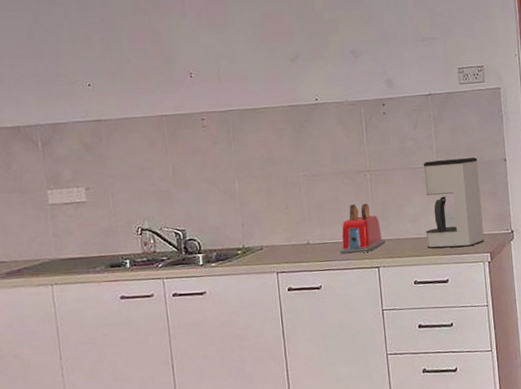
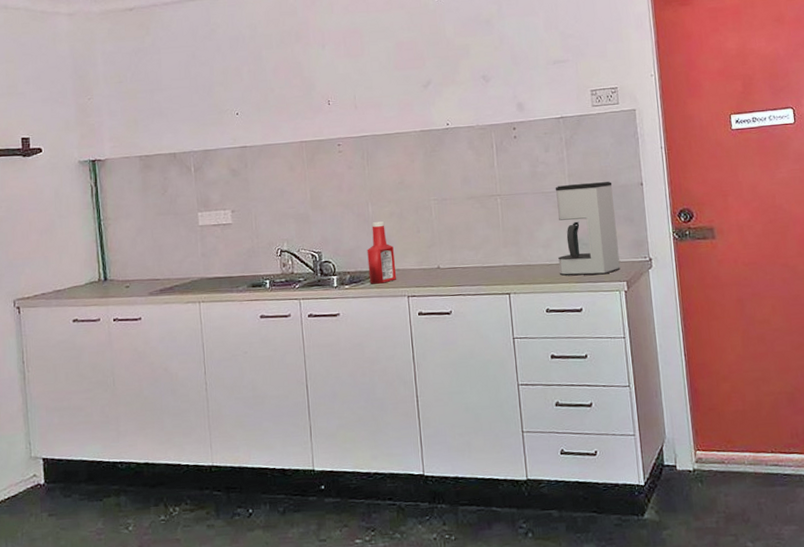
ketchup bottle: none [234,198,266,262] -> present [367,221,397,284]
toaster: present [340,203,386,254] -> none [470,228,516,279]

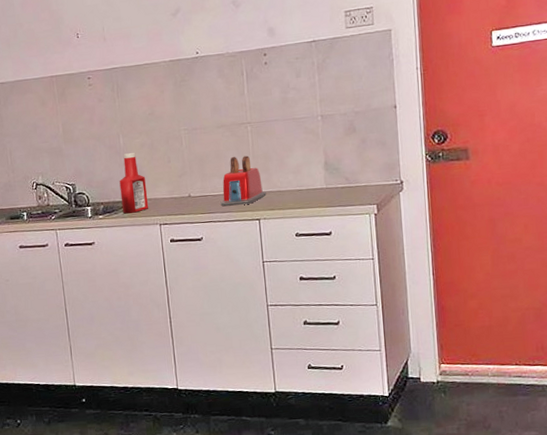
toaster: none [470,228,516,279] -> present [220,155,266,207]
coffee maker: present [555,182,620,276] -> none [306,105,371,201]

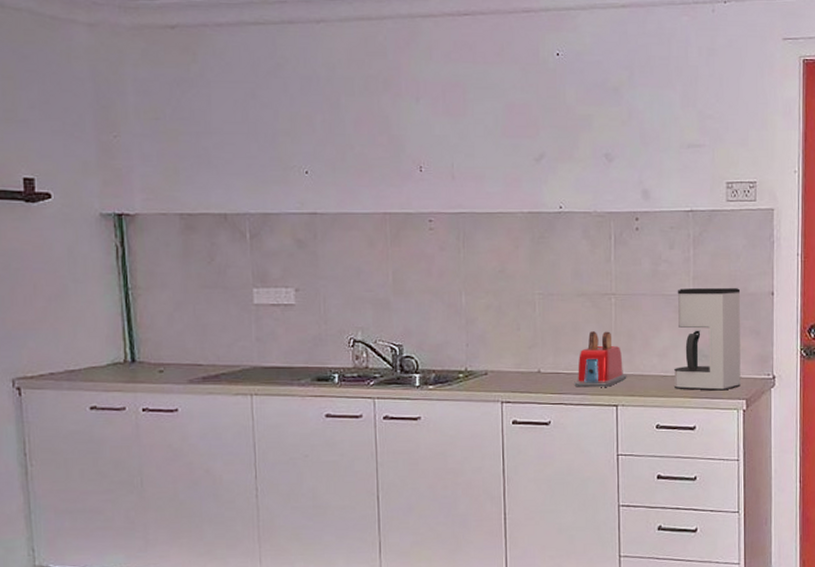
ketchup bottle: present [119,153,149,214] -> none [457,315,490,386]
coffee maker: none [306,105,371,201] -> present [674,288,741,391]

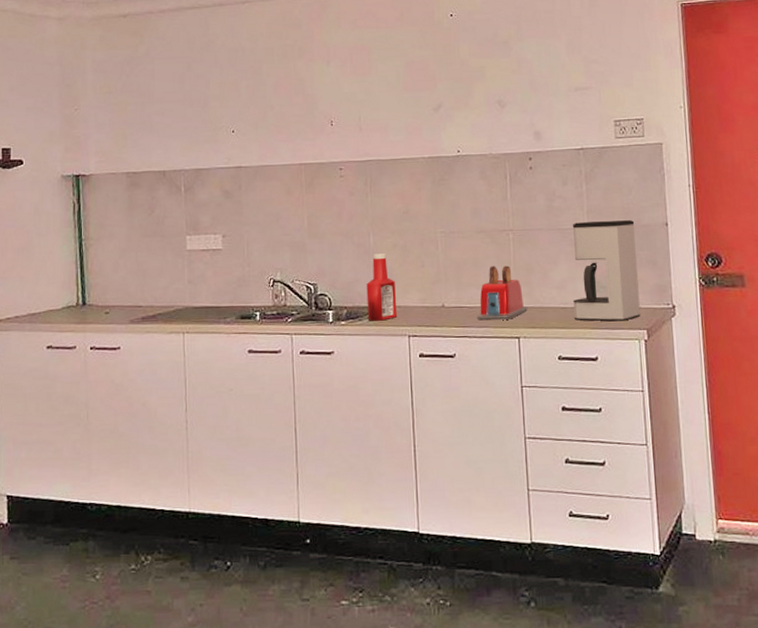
ketchup bottle: none [457,315,490,386] -> present [366,253,398,321]

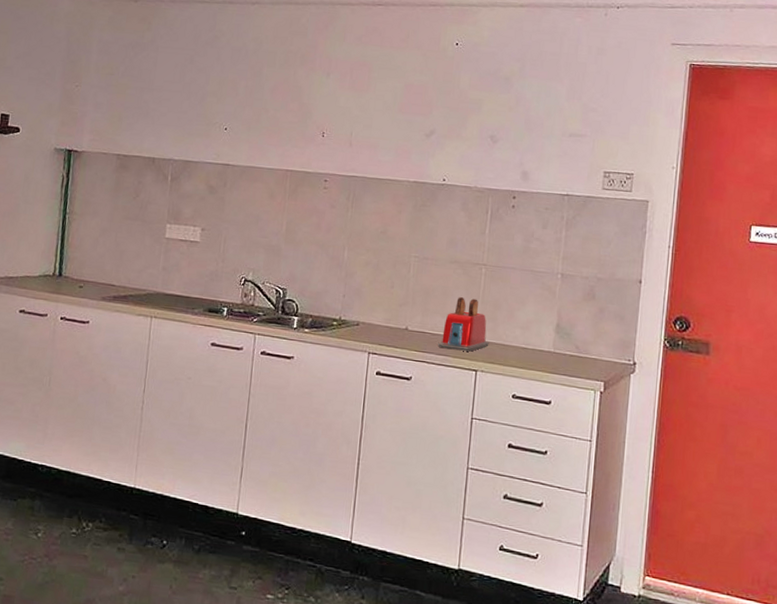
ketchup bottle: present [366,253,398,321] -> none [331,268,363,334]
coffee maker: present [572,220,641,322] -> none [534,267,609,370]

